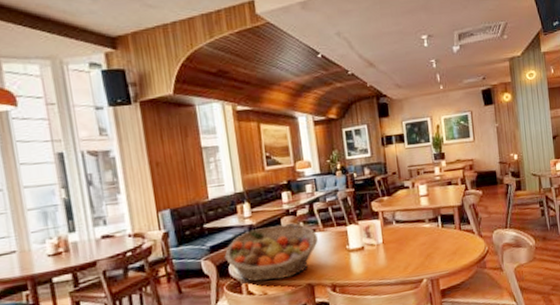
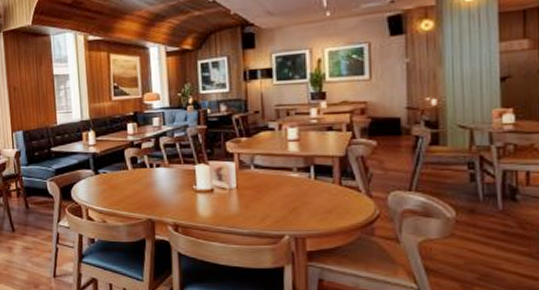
fruit basket: present [224,224,318,282] -> none [68,156,162,210]

